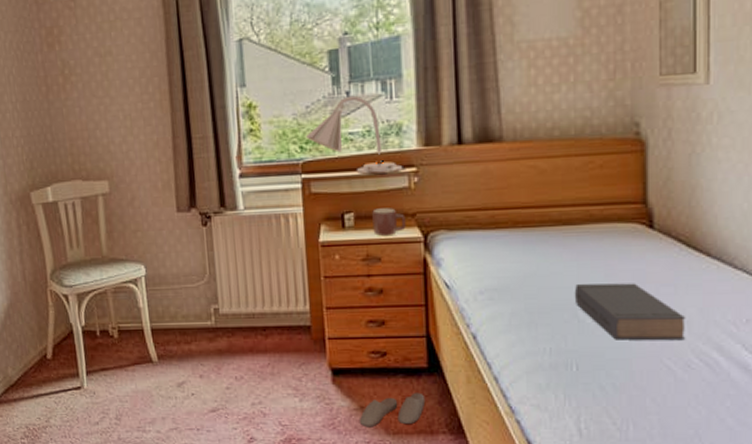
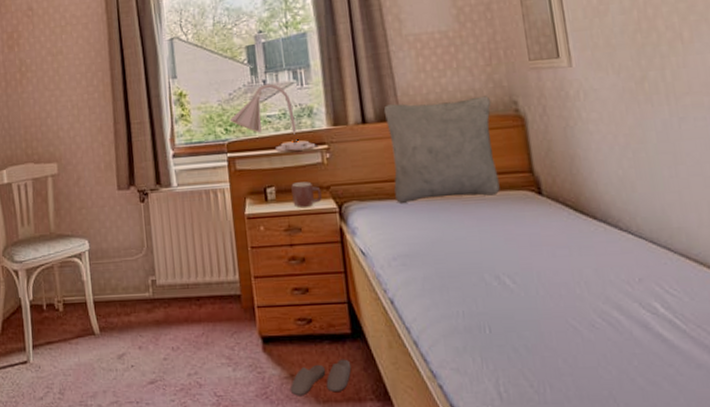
pillow: none [483,116,609,234] -> present [383,96,500,203]
book: present [574,283,686,341] -> none [478,246,587,302]

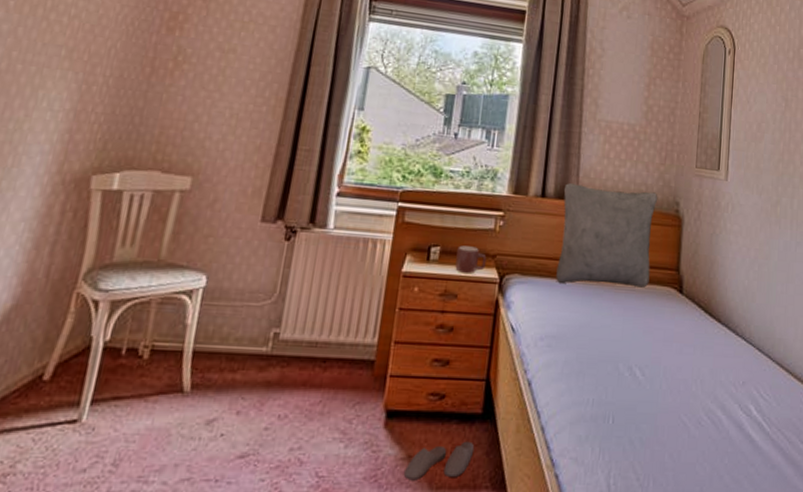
table lamp: present [229,83,319,153] -> none [409,137,495,215]

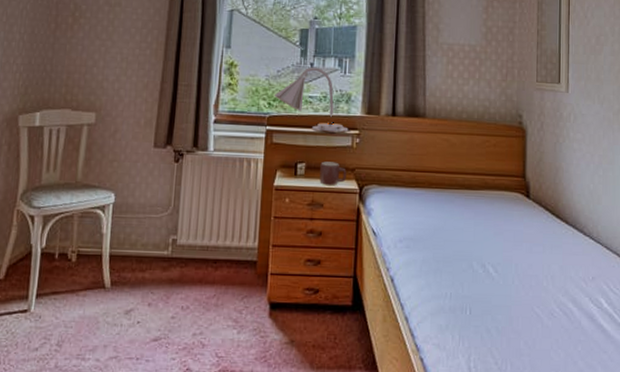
slippers: present [404,441,475,481] -> none [289,329,348,361]
table lamp: none [409,137,495,215] -> present [274,67,351,134]
pillow: present [556,183,658,288] -> none [410,102,502,194]

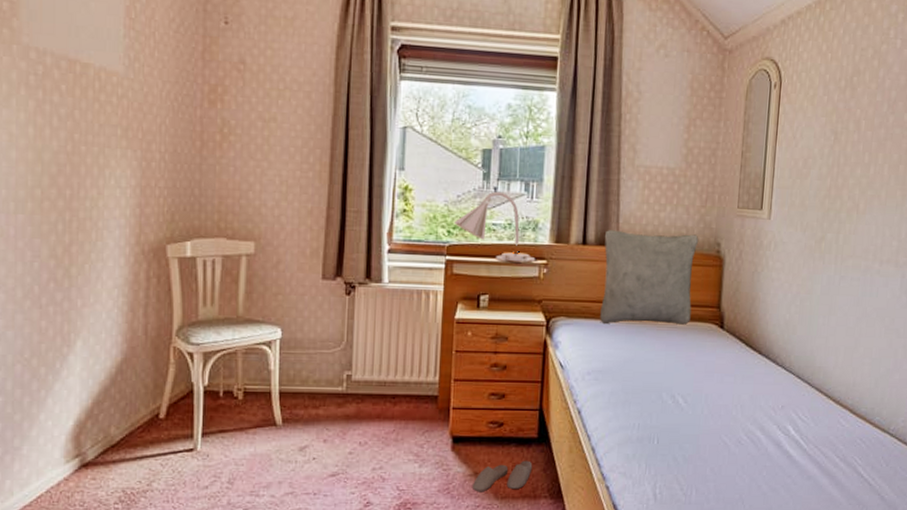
slippers: none [289,329,348,361] -> present [473,460,533,492]
mug: present [319,161,347,187] -> none [504,293,533,319]
pillow: none [410,102,502,194] -> present [600,230,699,325]

